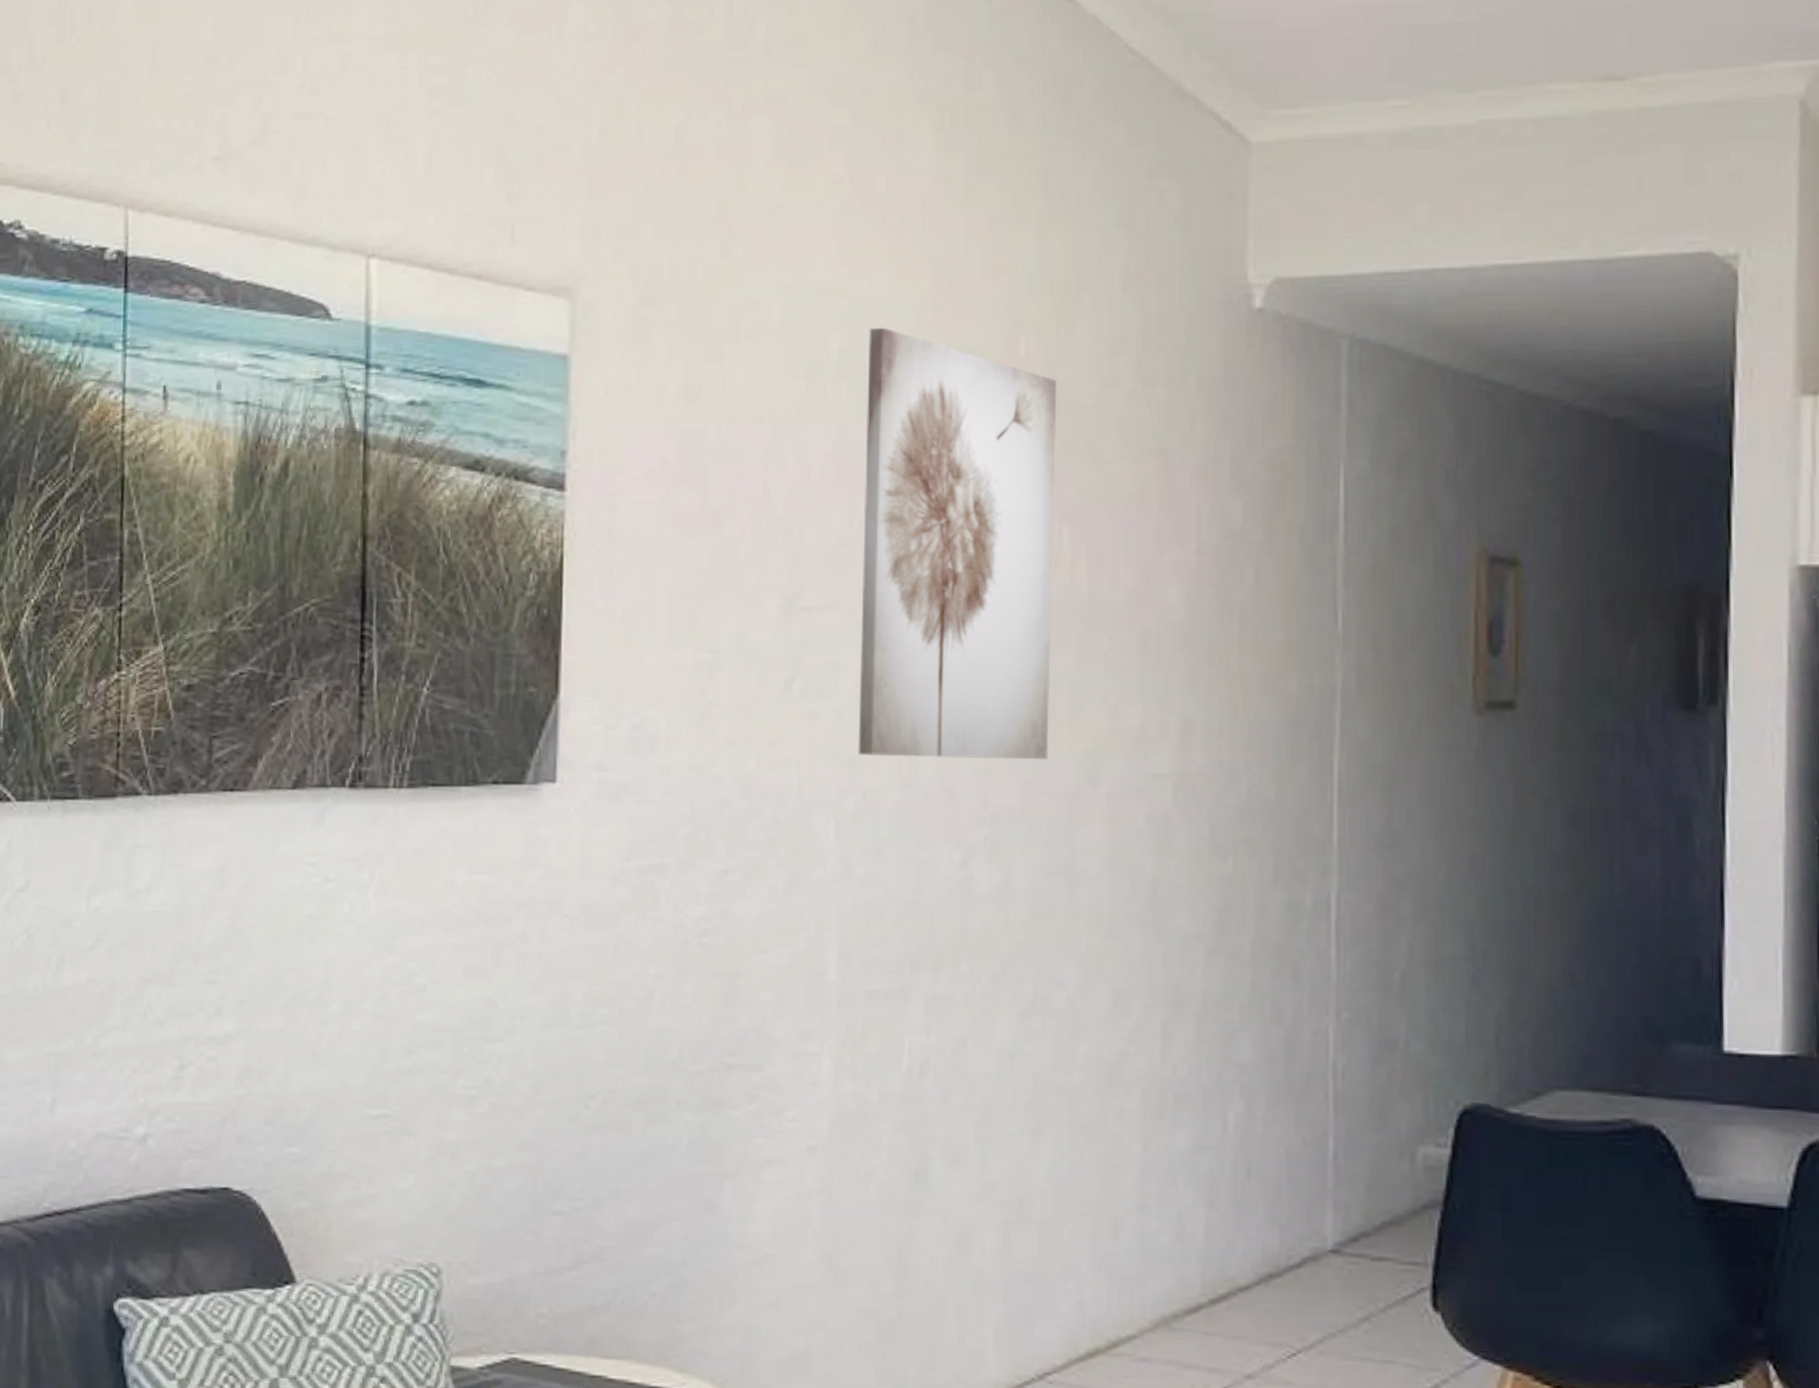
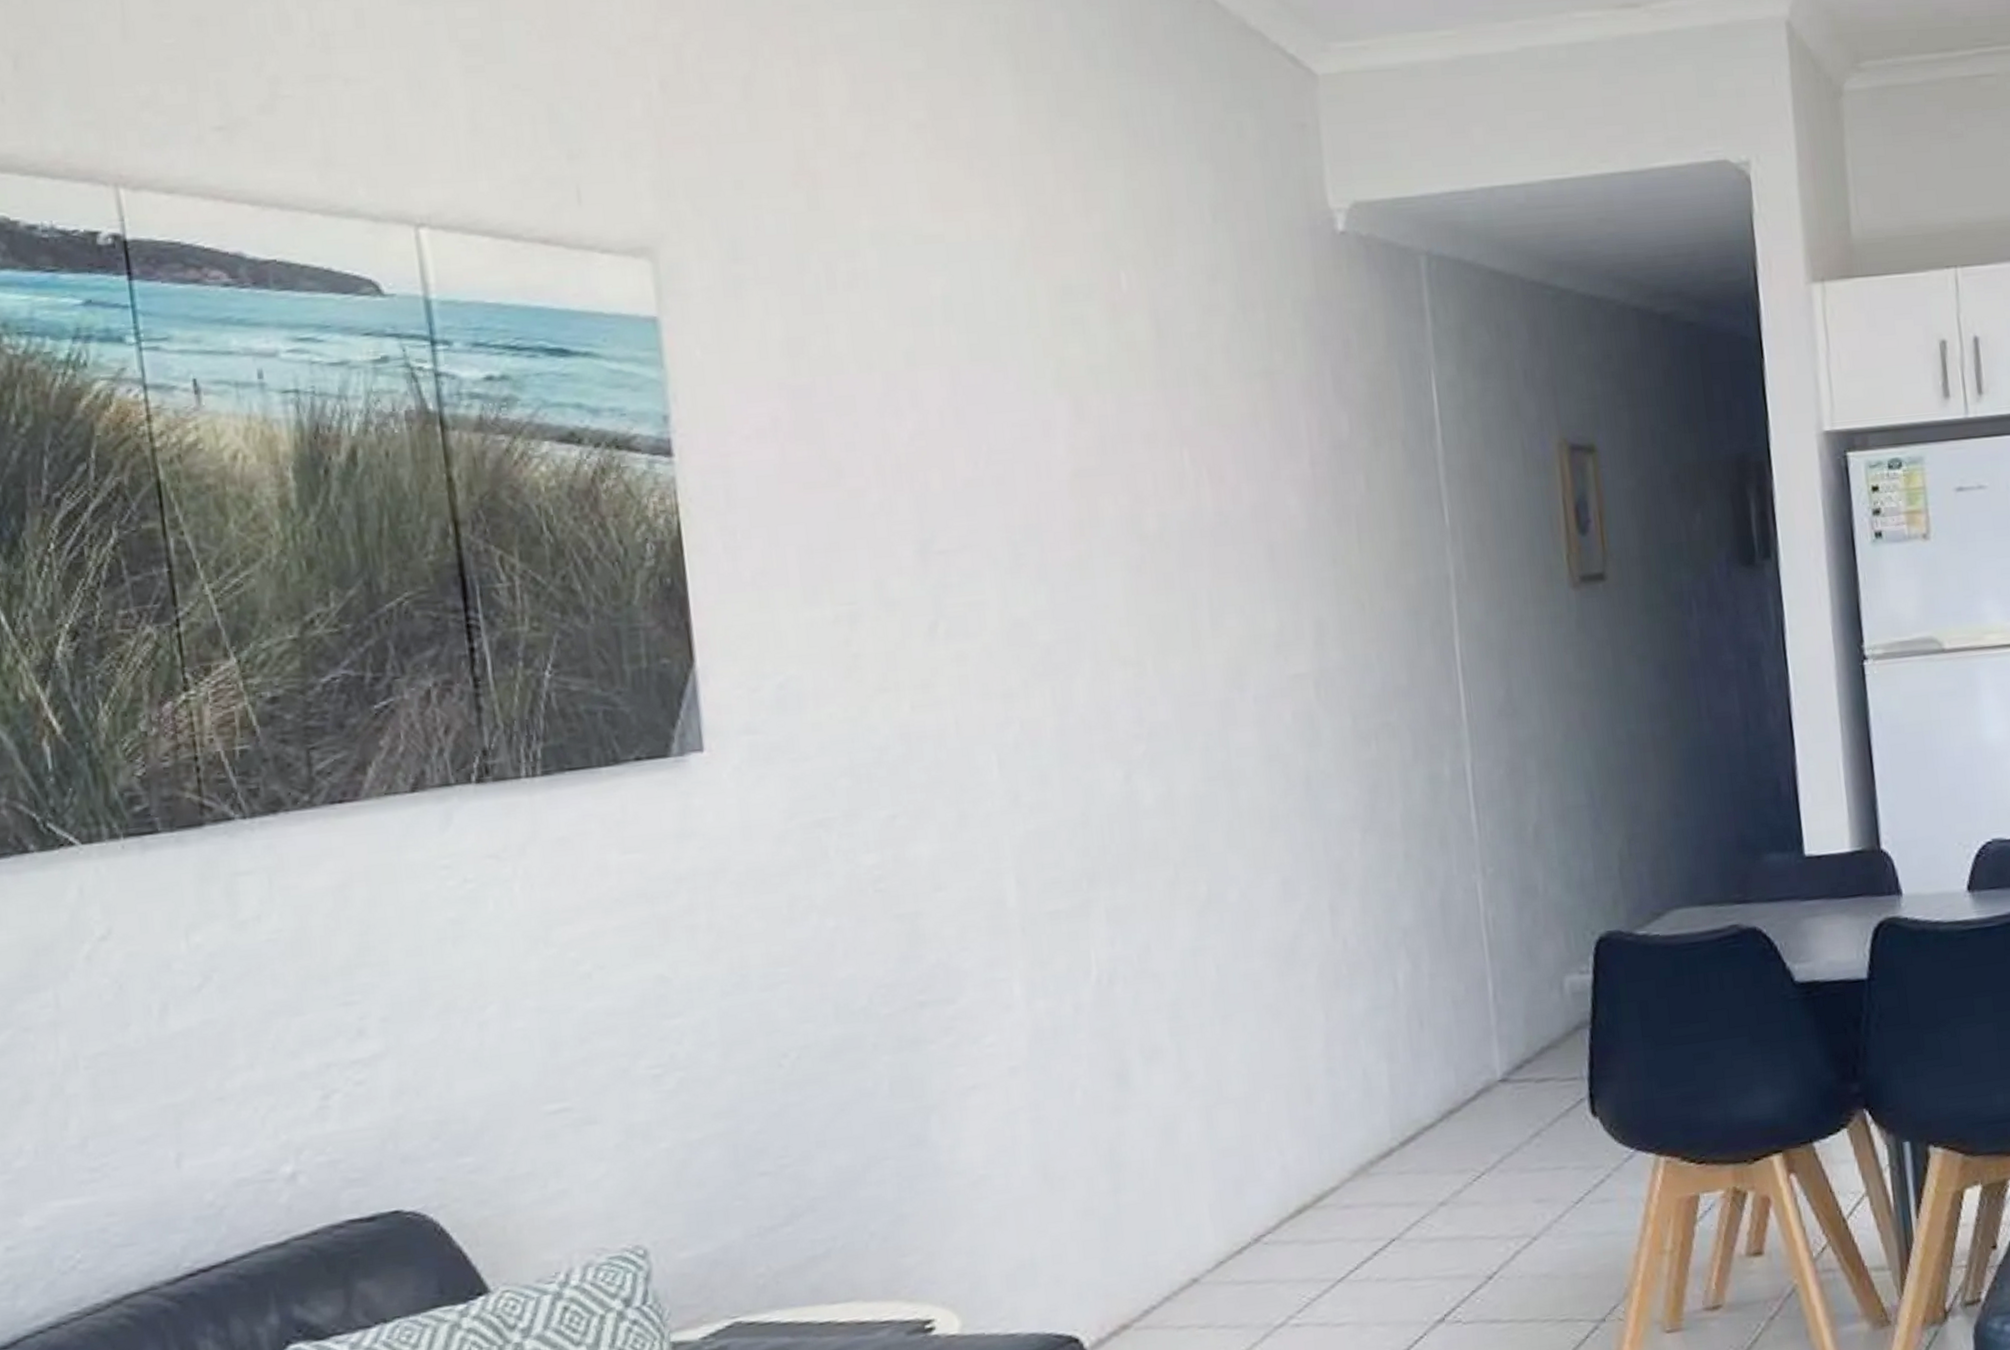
wall art: present [858,327,1057,760] -> none [970,270,1195,689]

